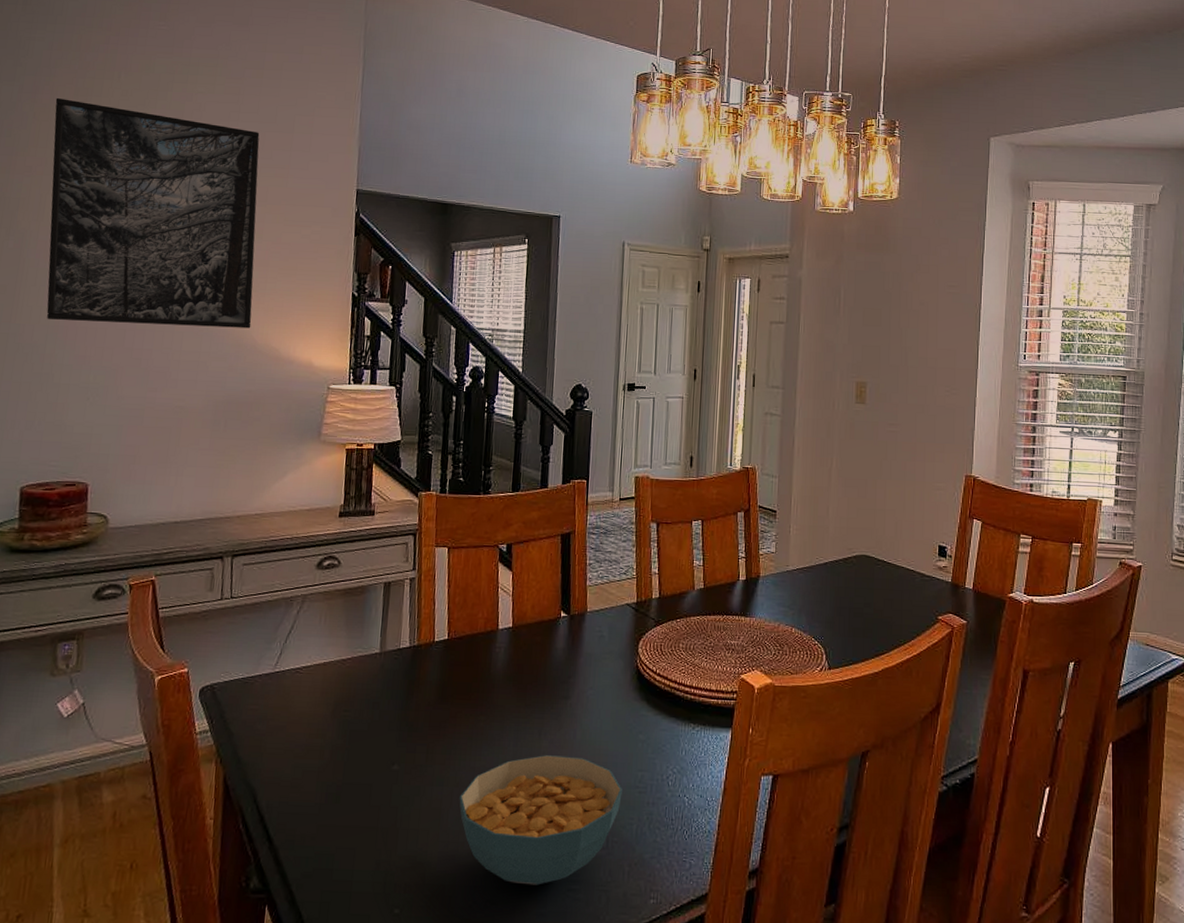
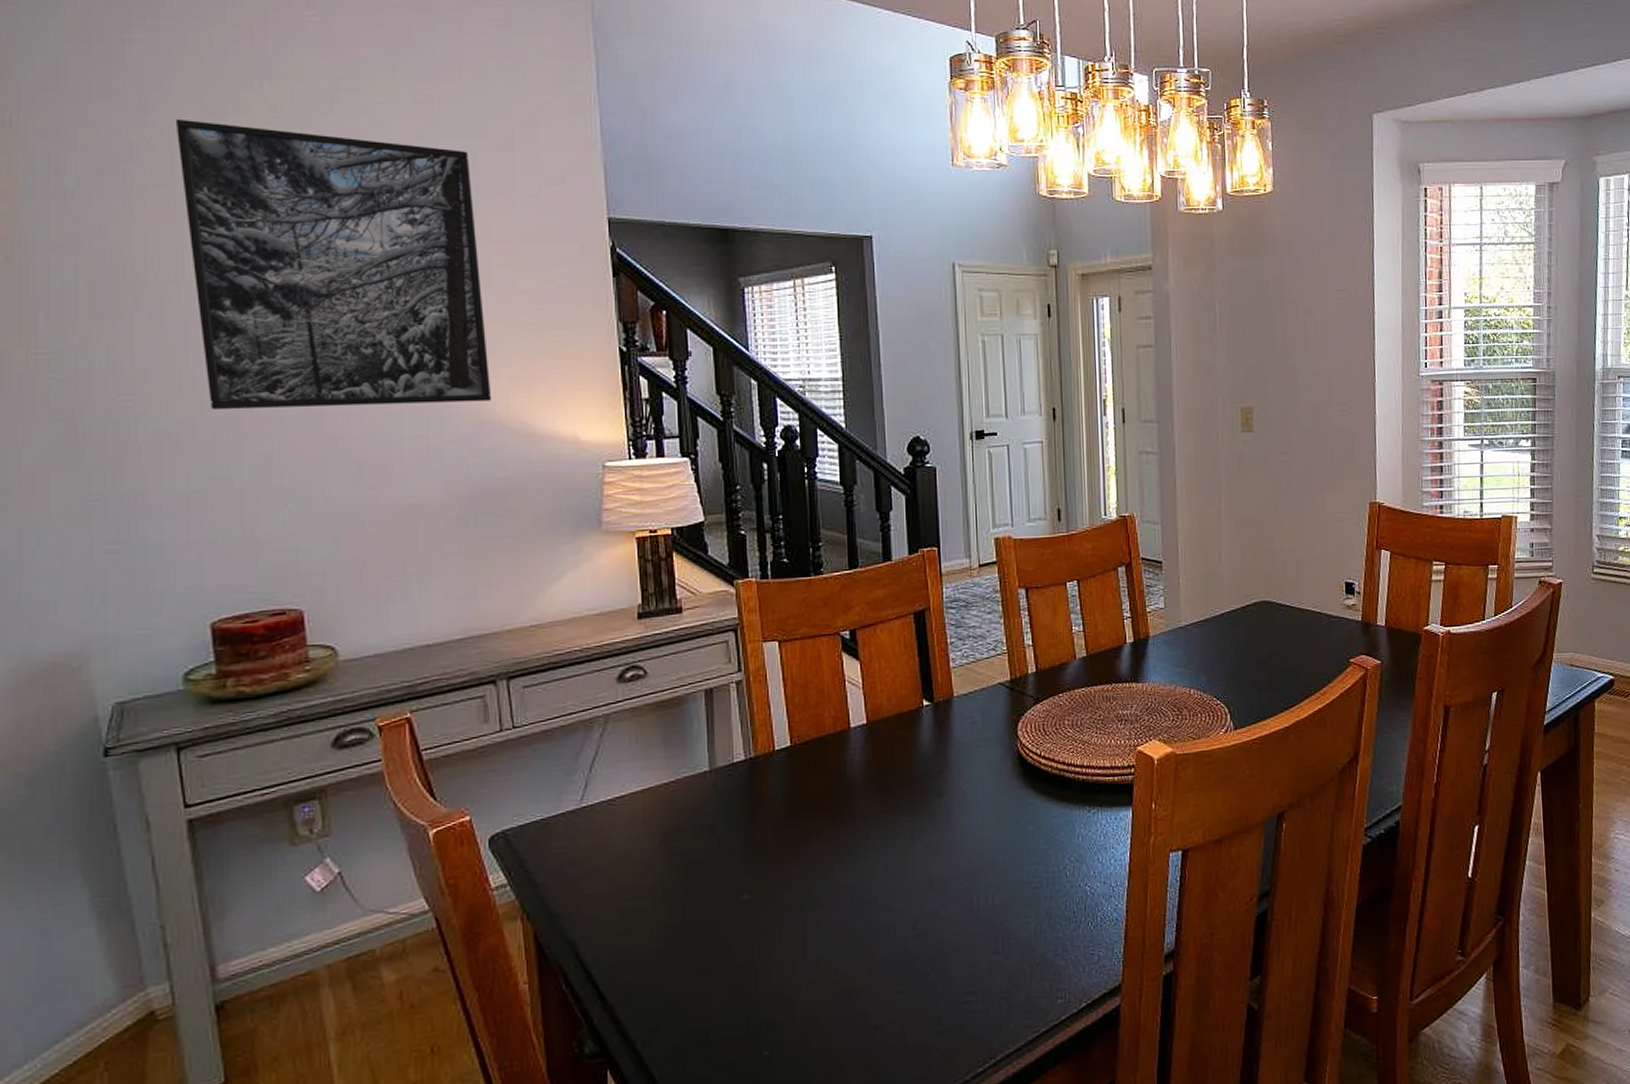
cereal bowl: present [459,755,622,885] -> none [825,858,1015,1004]

